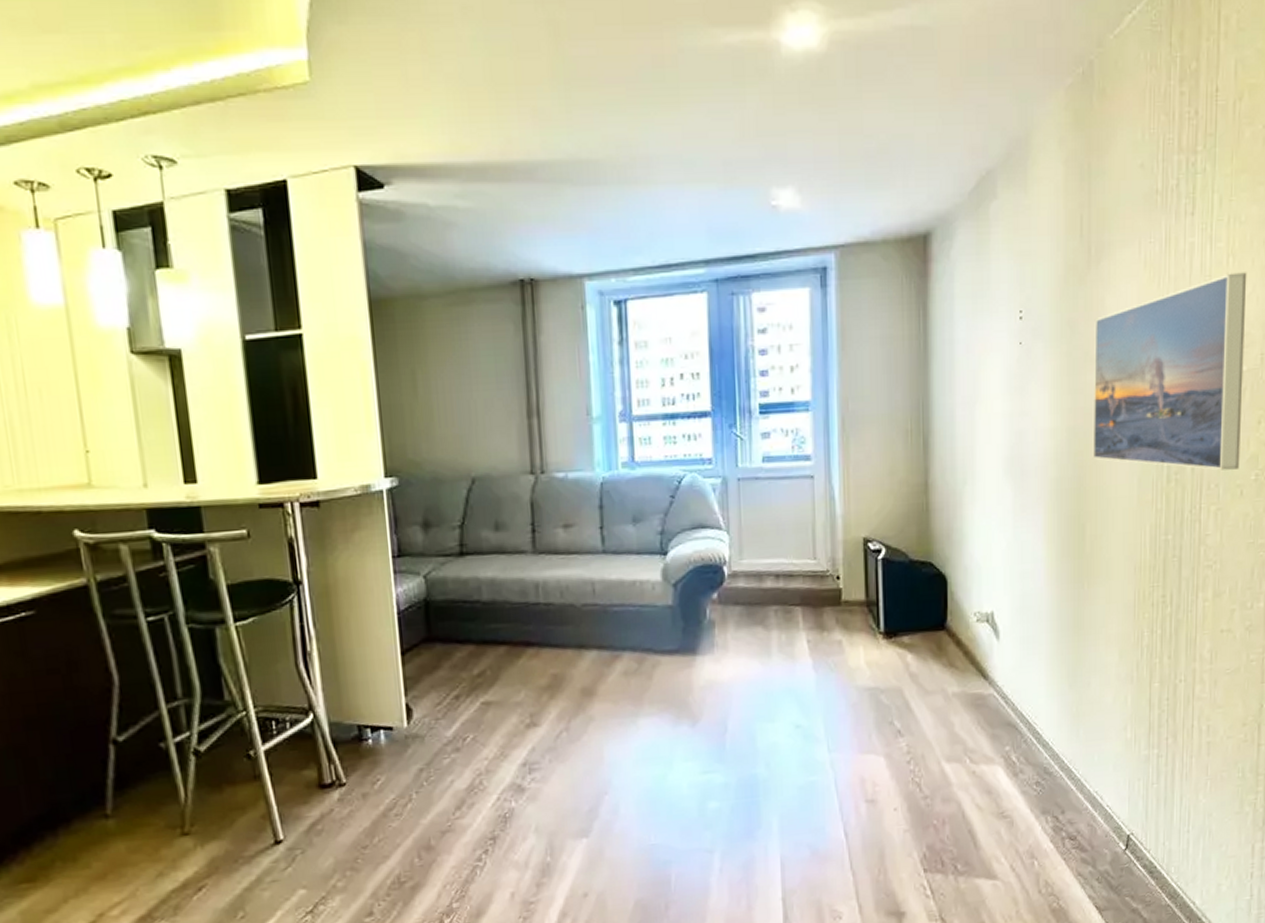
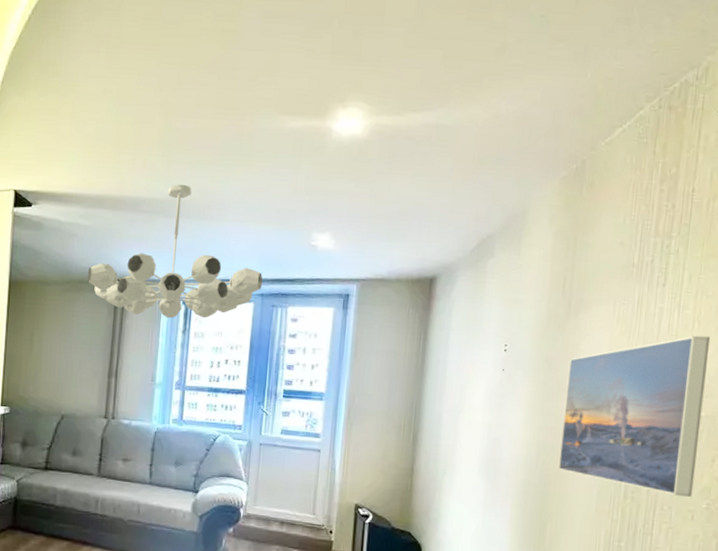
chandelier: none [477,137,716,327] -> present [87,184,263,319]

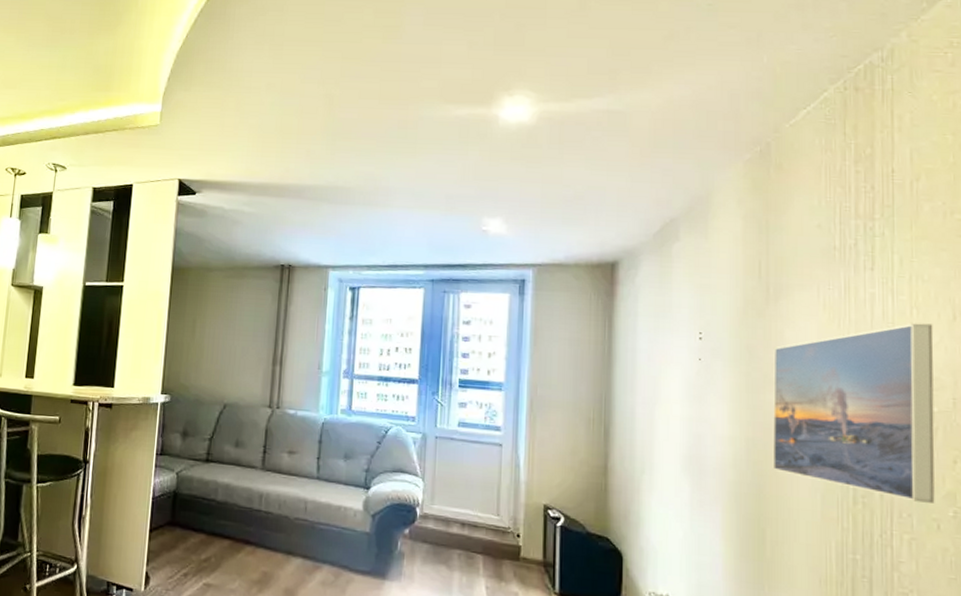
chandelier: present [87,184,263,319] -> none [250,171,433,305]

